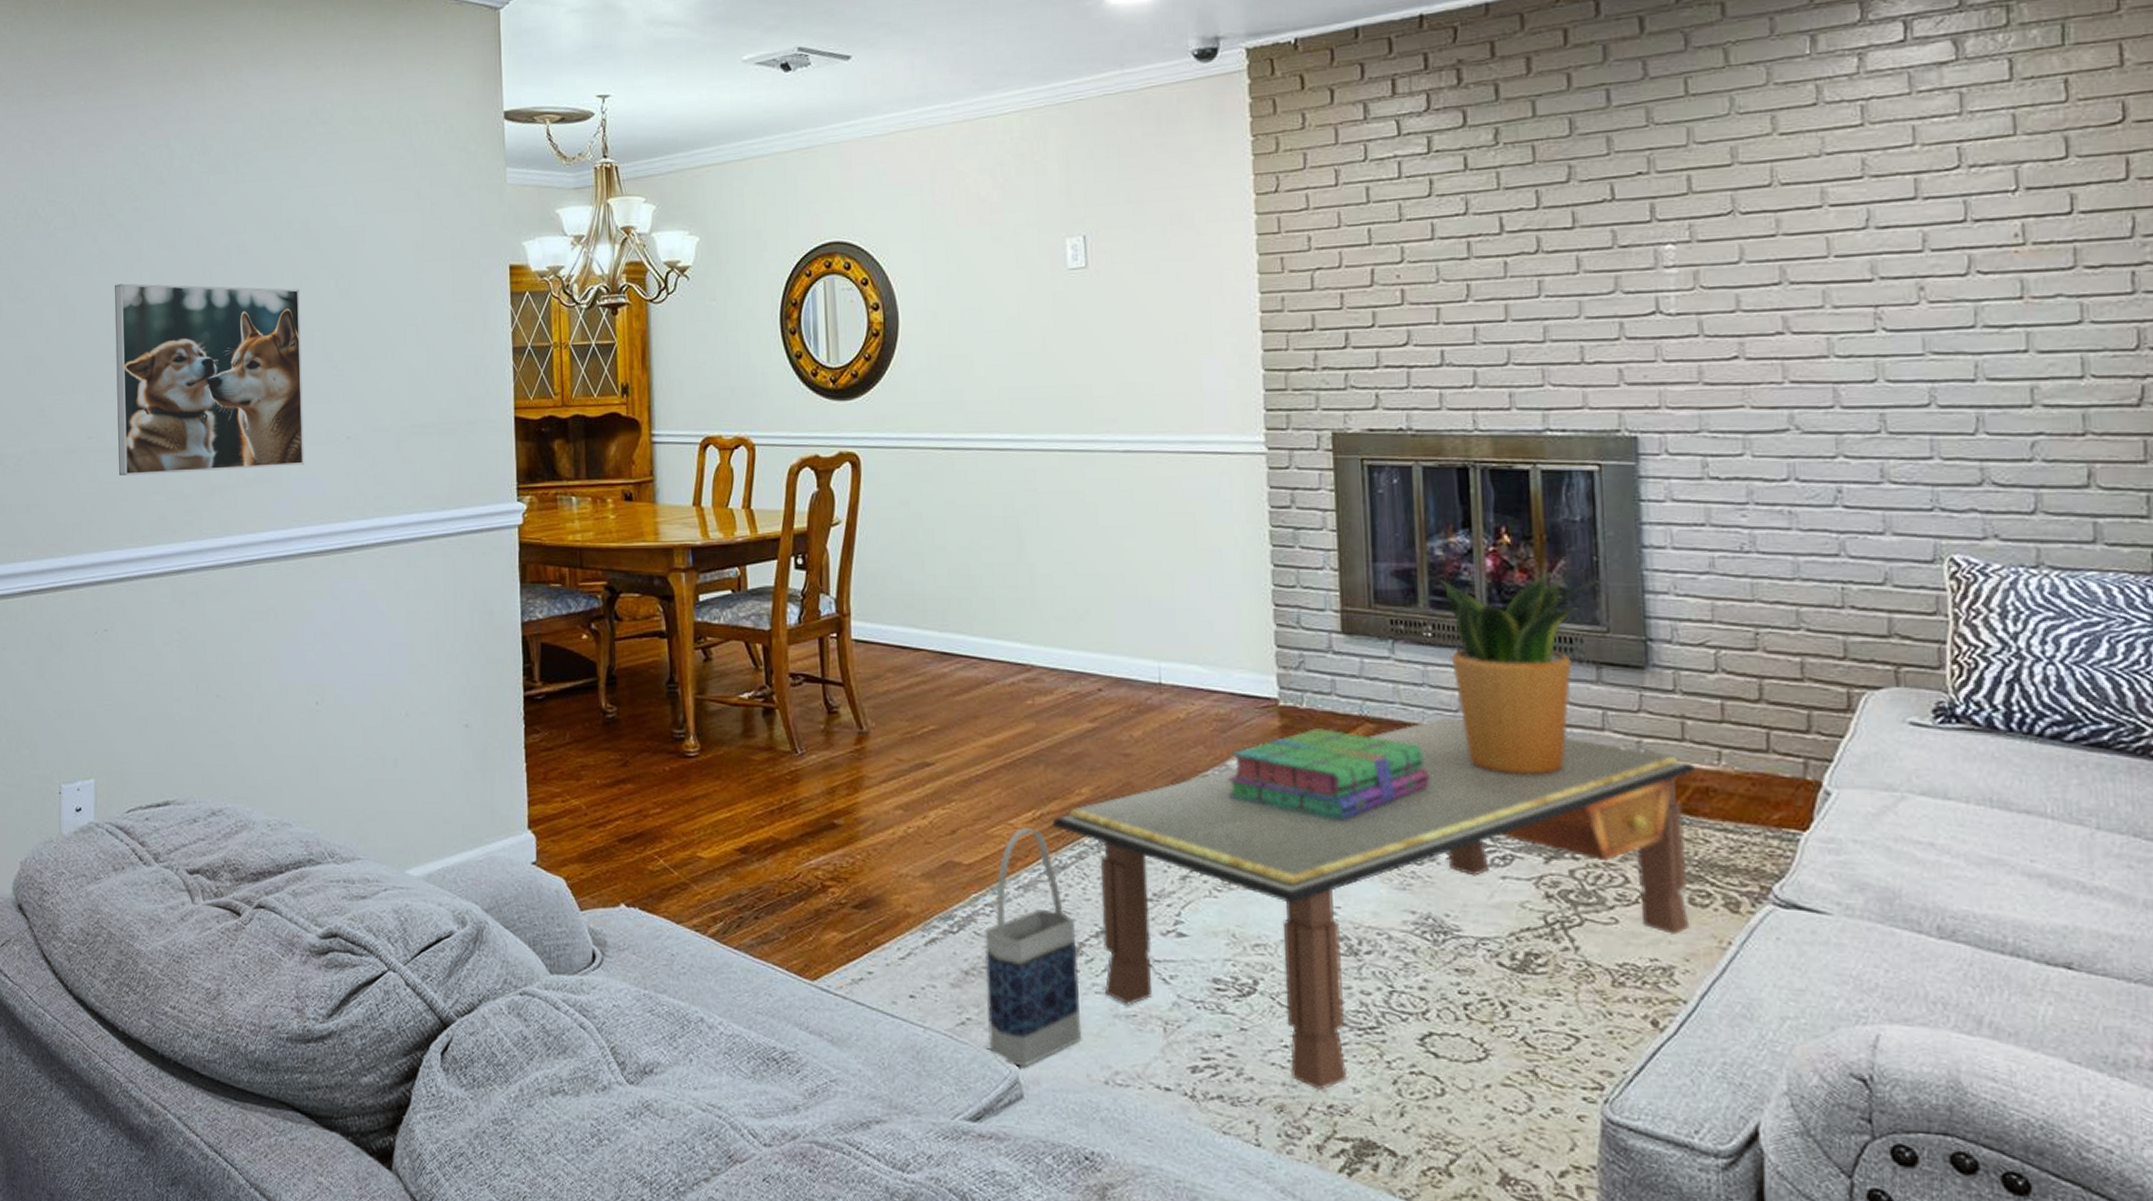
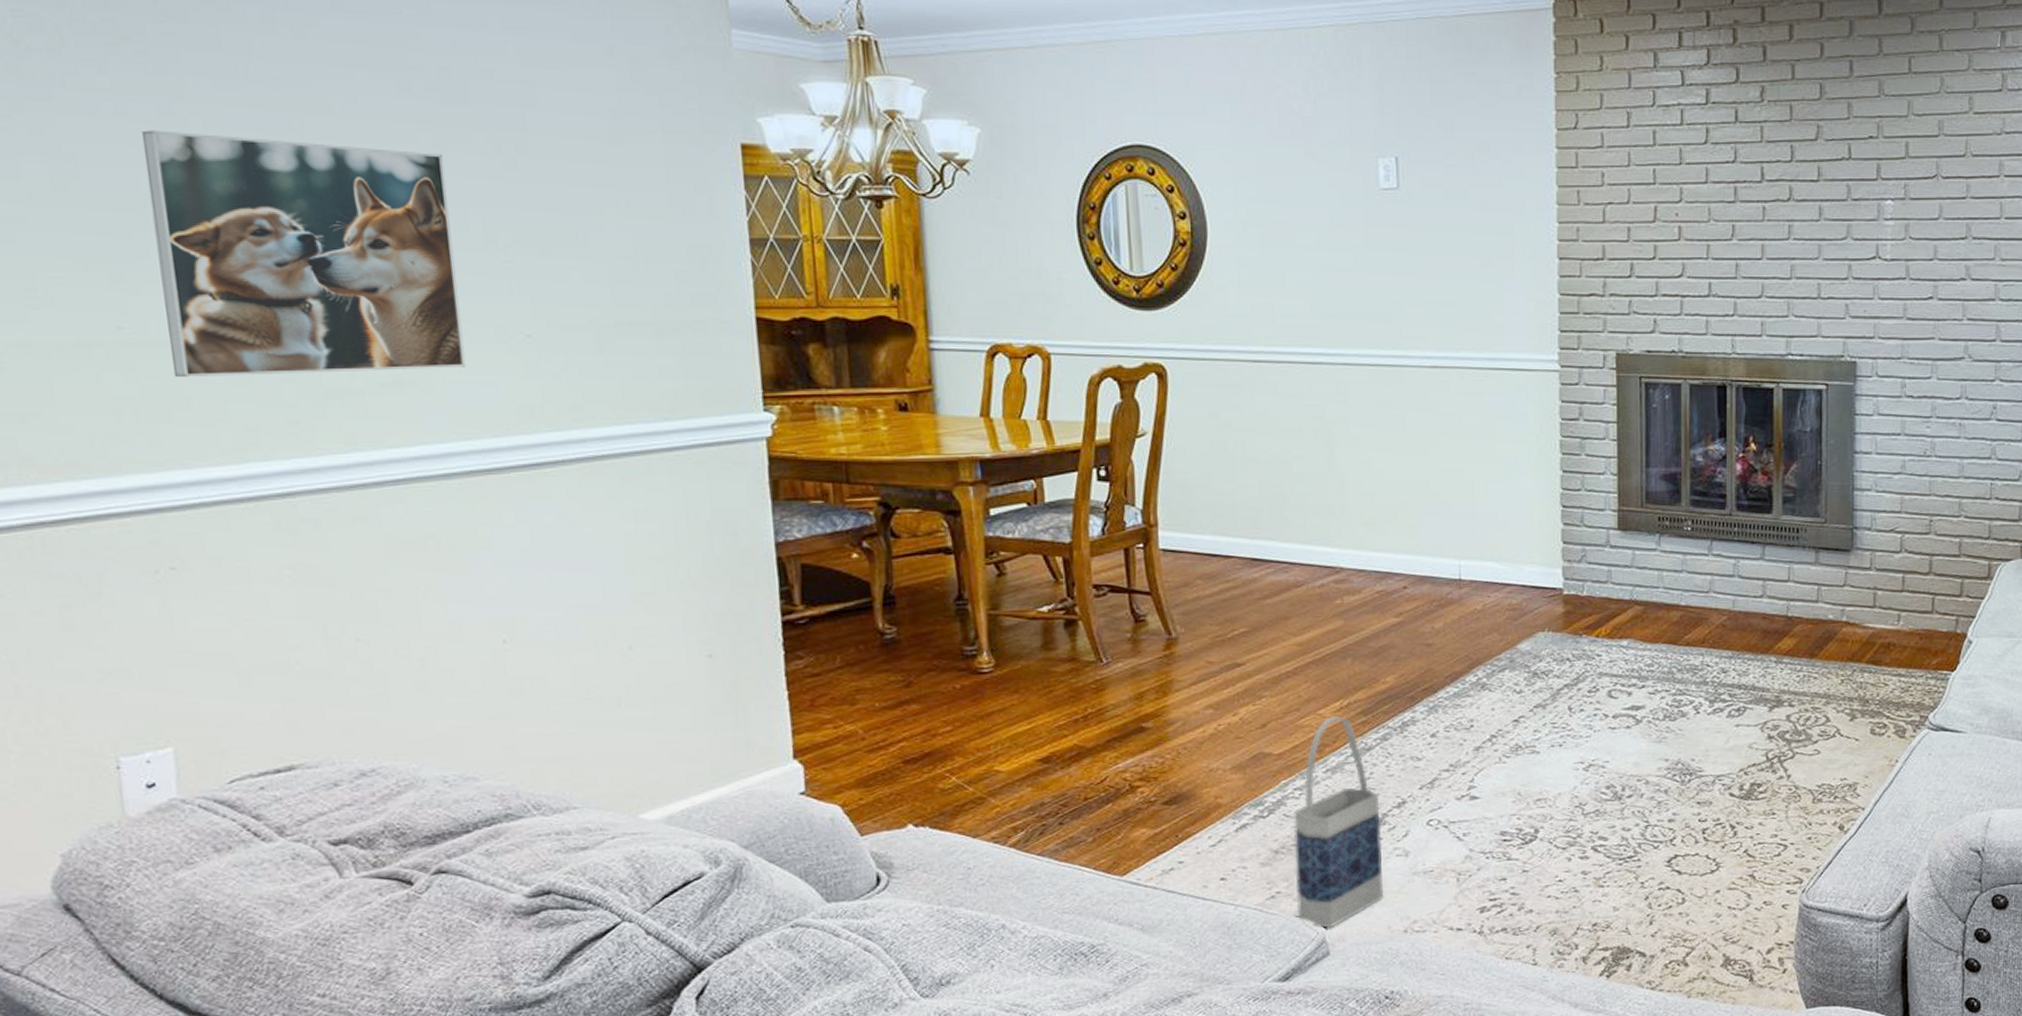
coffee table: present [1052,716,1695,1090] -> none [1358,597,1881,913]
stack of books: present [1227,728,1429,820] -> none [1517,612,1684,689]
potted plant: present [1437,573,1602,775] -> none [1697,475,1824,642]

